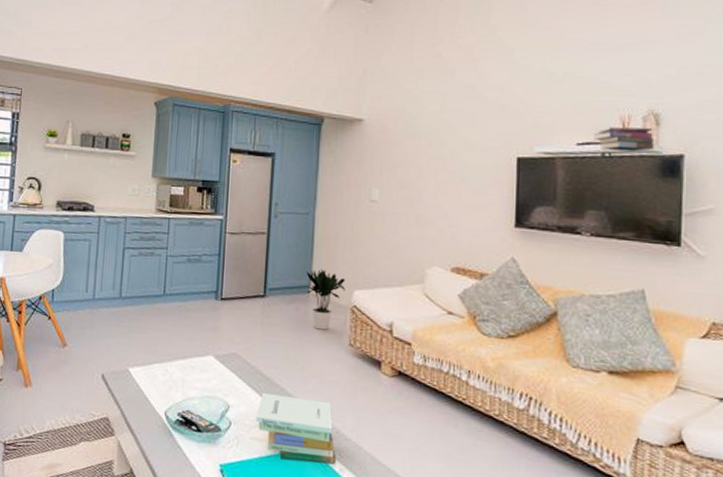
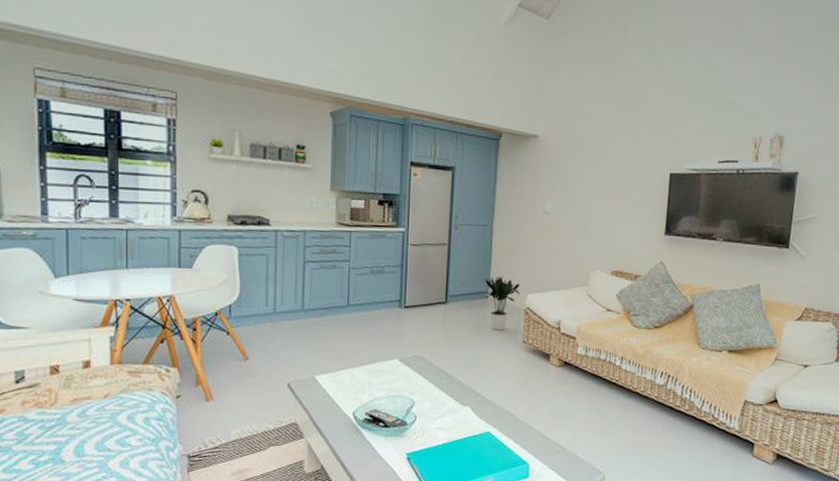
books: present [255,393,336,465] -> none [439,389,510,444]
books: present [594,127,655,152] -> none [732,147,778,169]

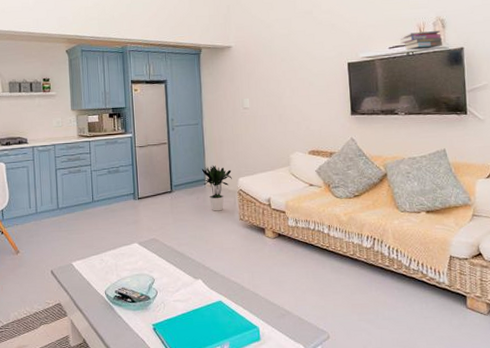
books: none [732,147,778,169] -> present [400,31,443,50]

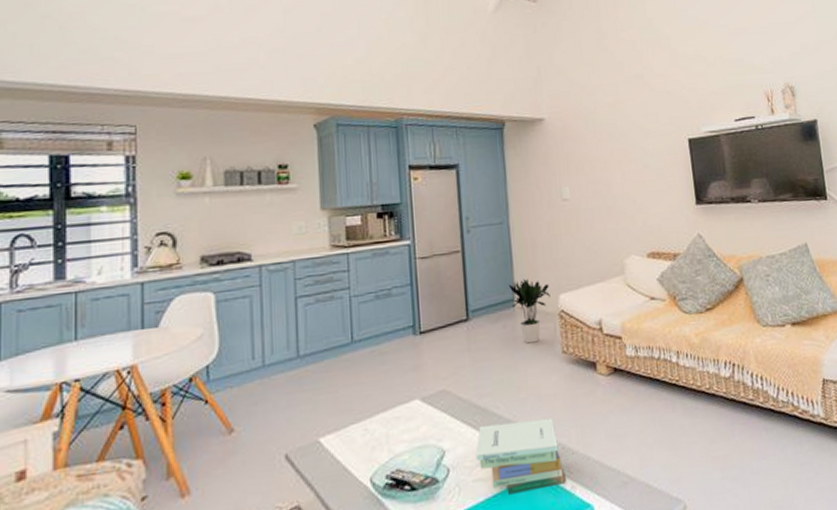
books: none [176,264,239,313] -> present [475,417,566,495]
books: present [400,31,443,50] -> none [747,100,795,123]

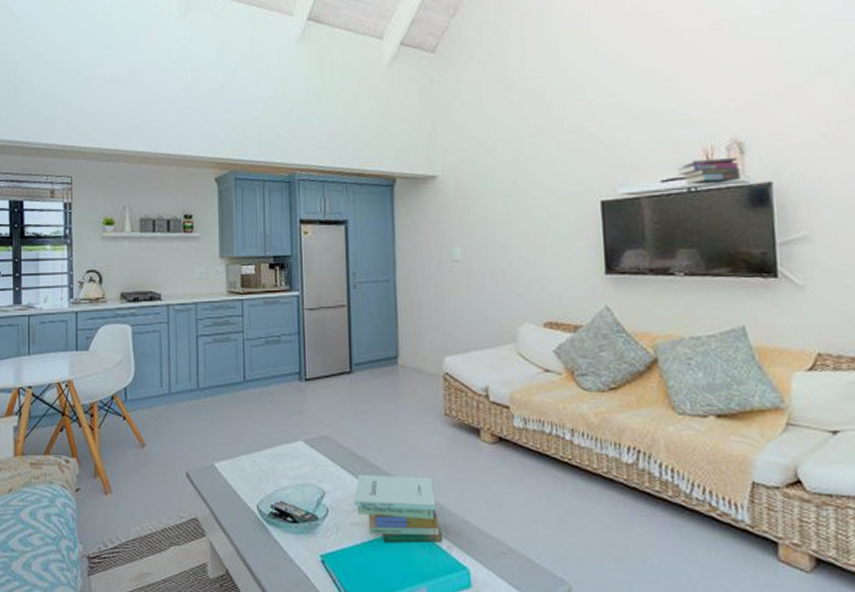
potted plant: present [508,278,550,344] -> none [392,337,435,402]
books: none [747,100,795,123] -> present [677,158,741,185]

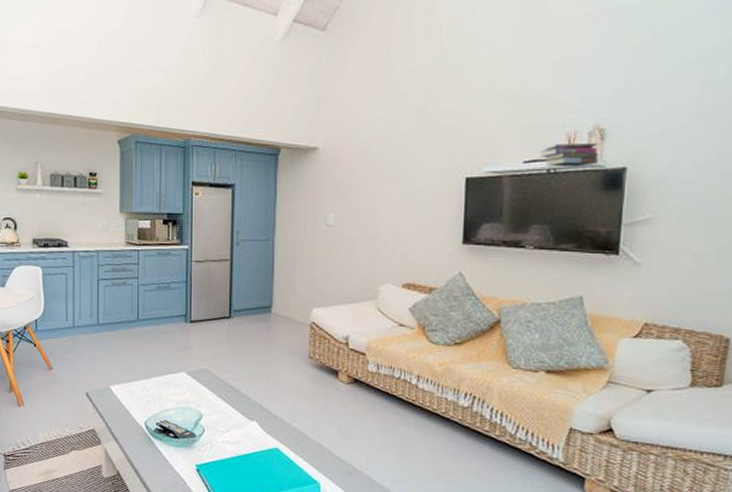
books: present [354,475,442,544] -> none [226,403,299,462]

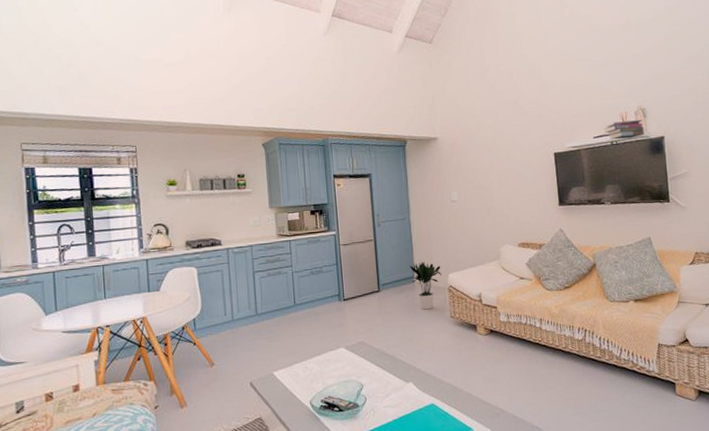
potted plant: none [267,290,304,345] -> present [409,261,442,310]

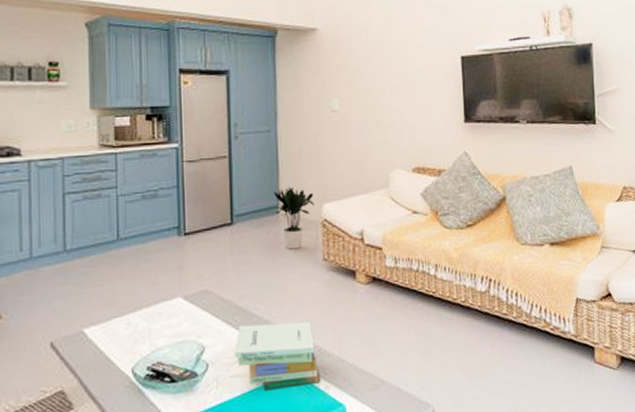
books: none [385,364,453,418] -> present [234,321,320,391]
books: present [604,120,645,140] -> none [522,22,570,44]

